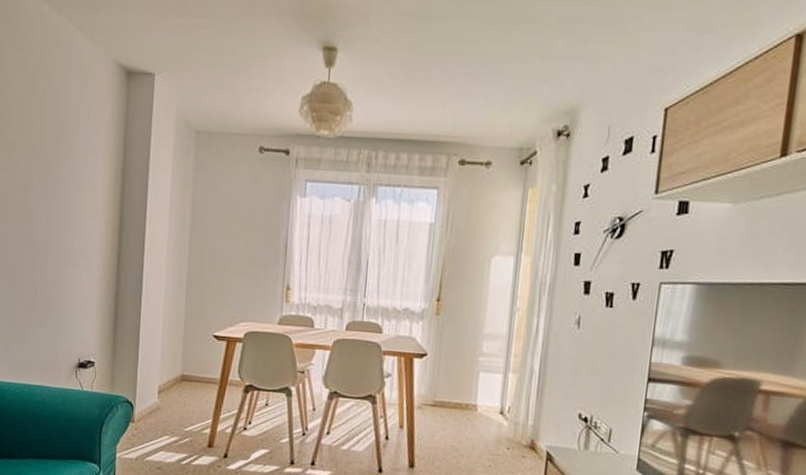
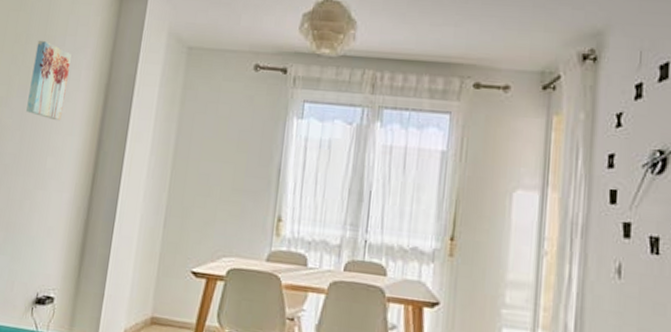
wall art: none [50,127,86,205] -> present [26,40,71,121]

